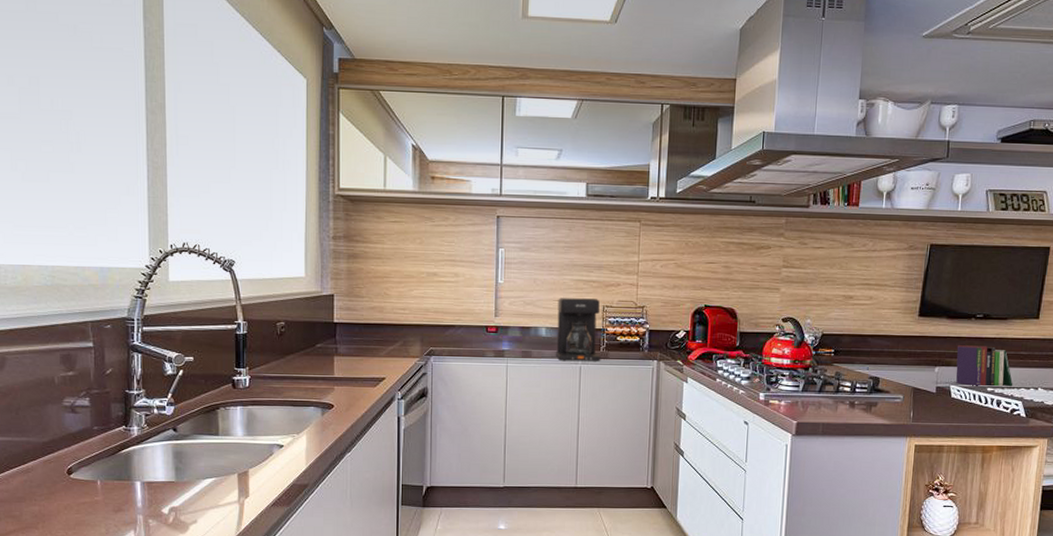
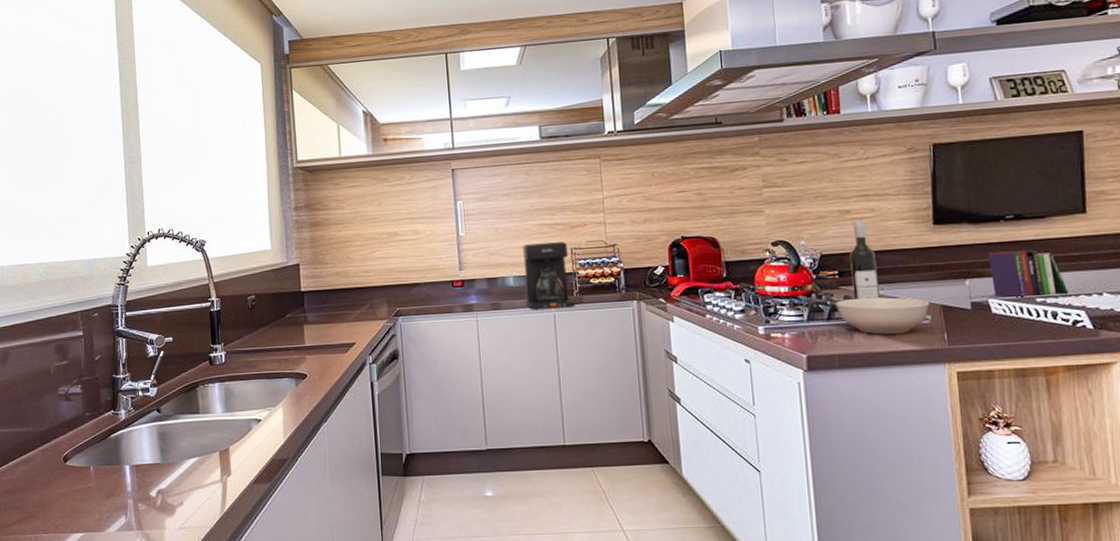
bowl: none [826,375,904,409] -> present [834,297,930,335]
bottle: none [843,306,868,378] -> present [849,220,880,300]

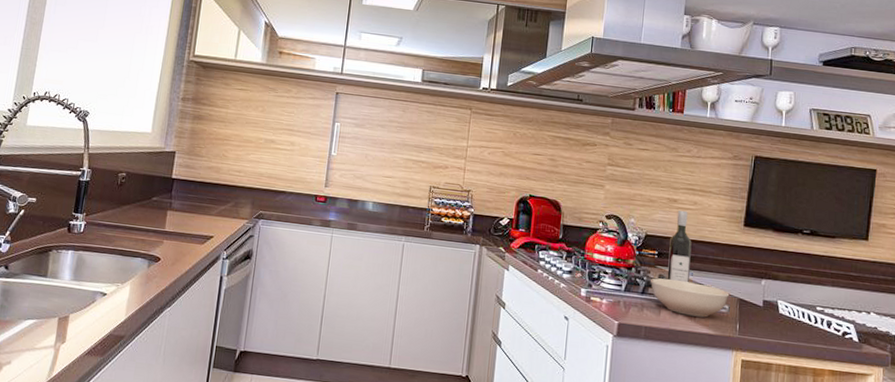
coffee maker: present [523,242,576,311] -> none [379,174,427,241]
books: present [987,250,1069,298] -> none [783,259,844,308]

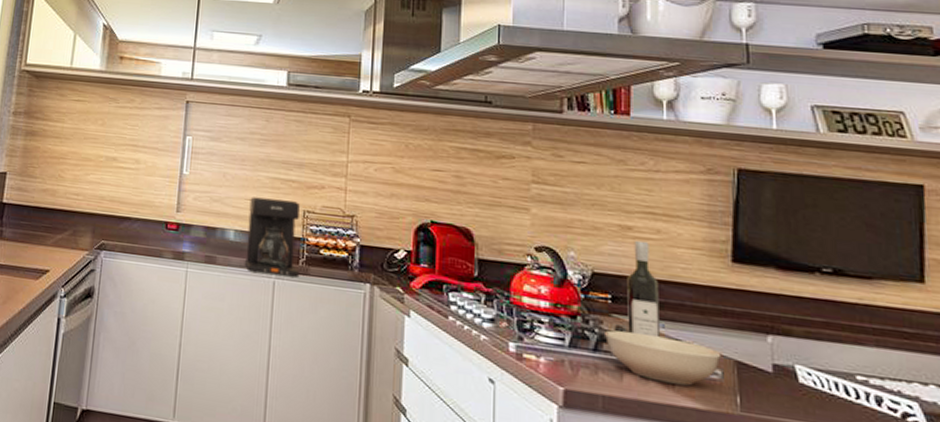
coffee maker: none [379,174,427,241] -> present [244,197,300,279]

